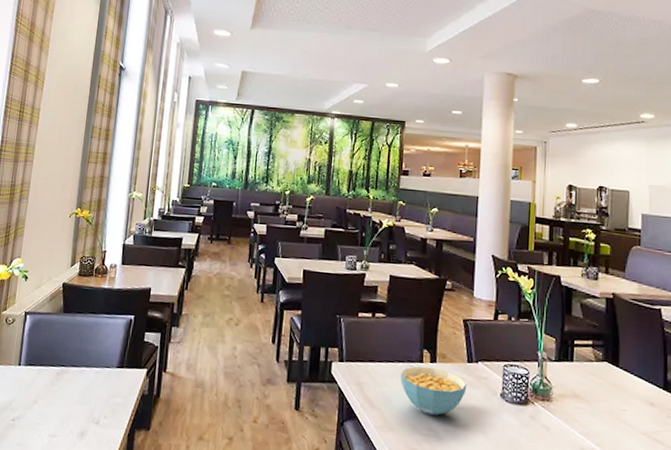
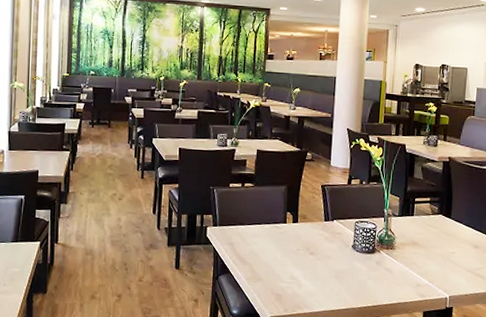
cereal bowl: present [400,366,467,416] -> none [266,226,324,266]

